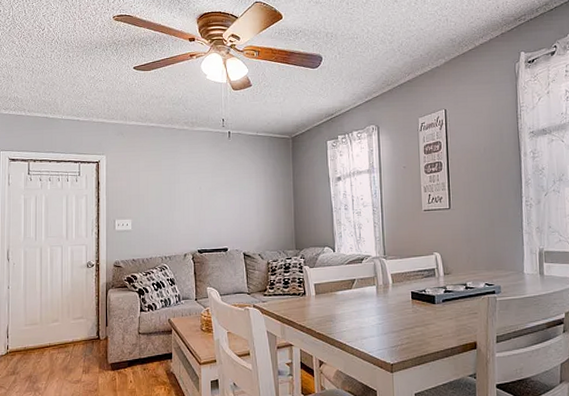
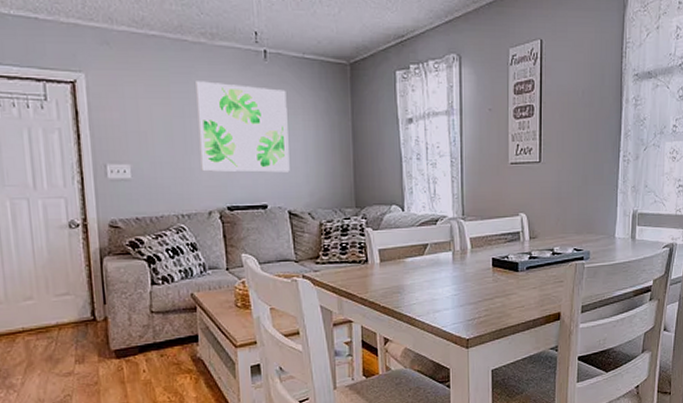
wall art: none [180,156,245,224] -> present [196,81,290,173]

